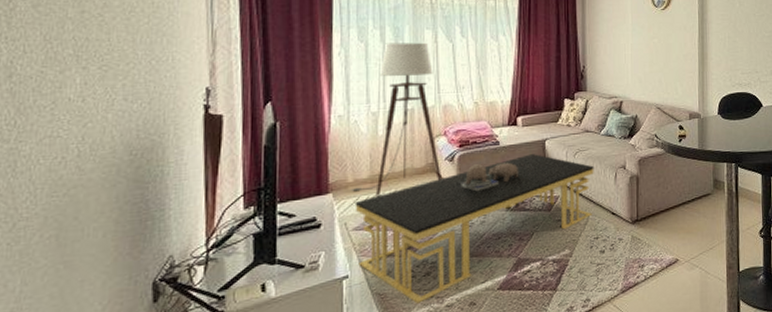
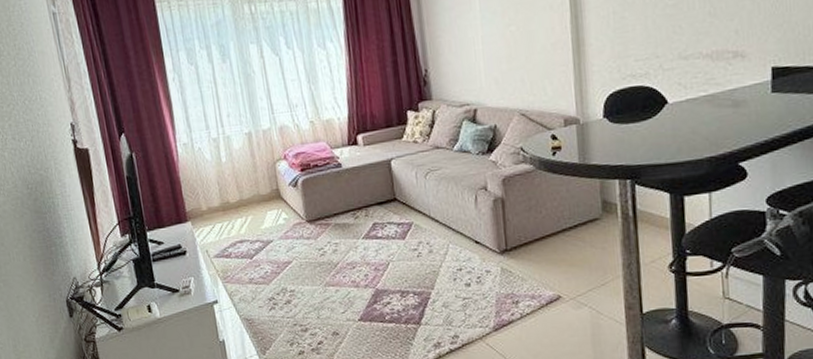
floor lamp: present [350,42,441,196] -> none [206,59,288,224]
coffee table: present [355,154,594,304] -> none [212,176,452,330]

